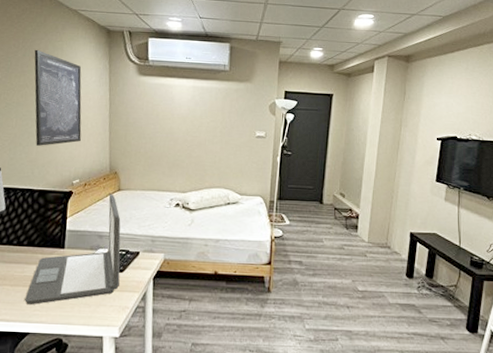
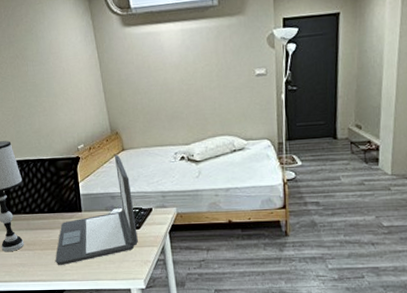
wall art: present [34,49,82,146] -> none [17,16,78,116]

